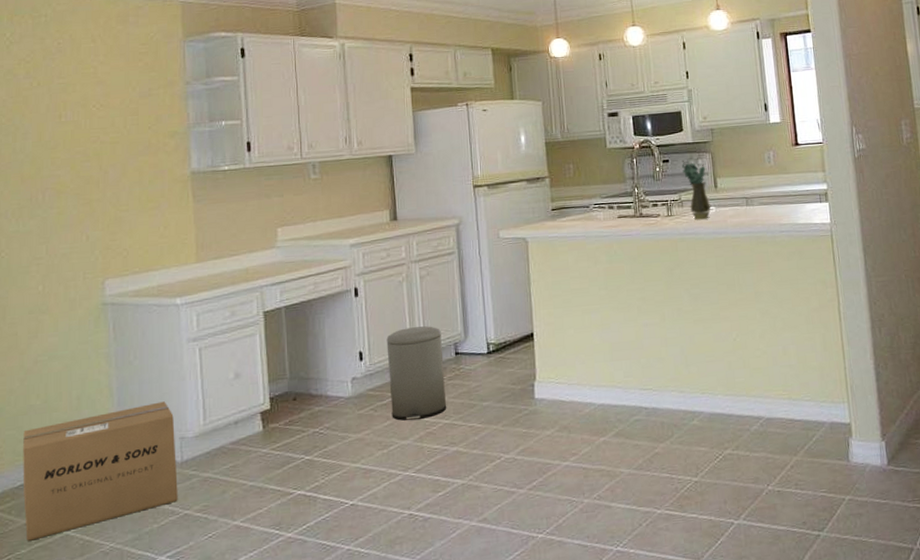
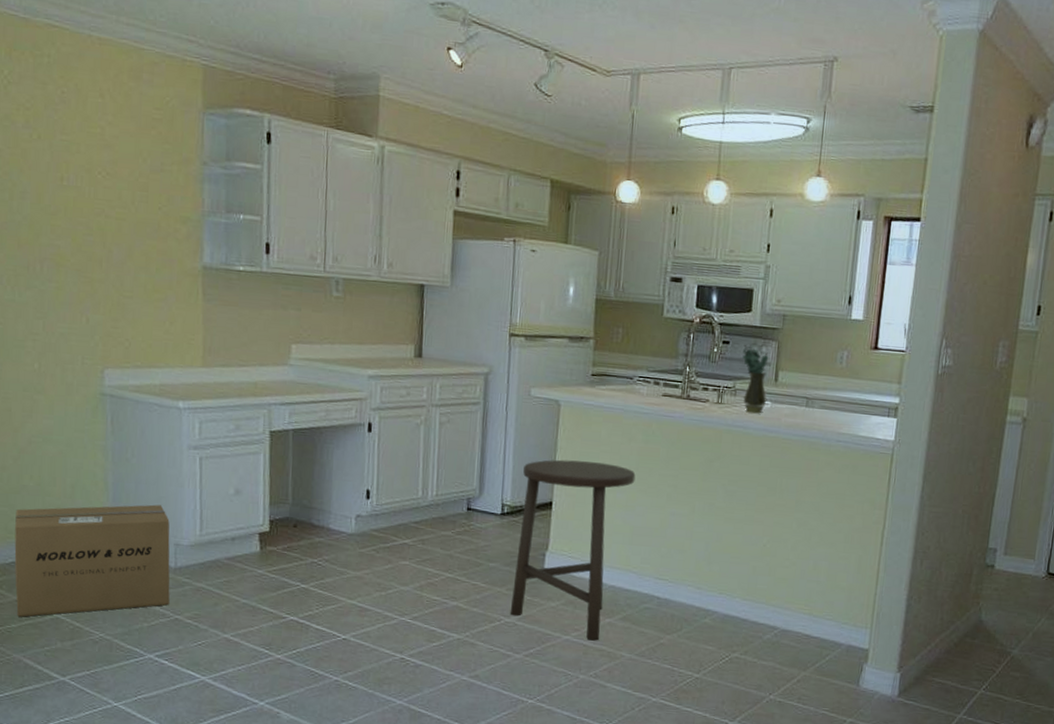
pedal bin: present [386,326,447,421] -> none [393,473,455,569]
bar stool: none [502,288,606,463] -> present [510,459,636,641]

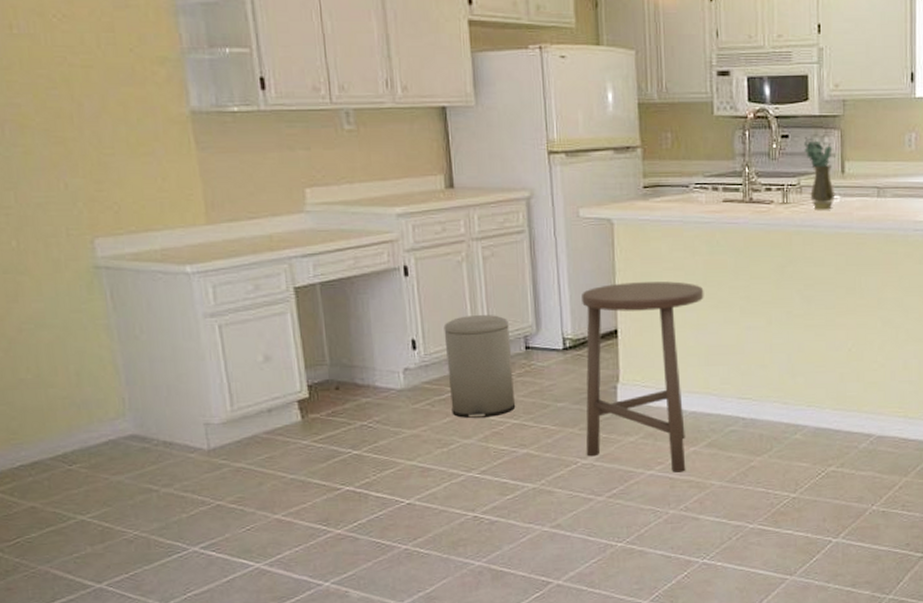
box: present [14,504,170,617] -> none [16,383,208,525]
pedal bin: none [393,473,455,569] -> present [443,315,516,418]

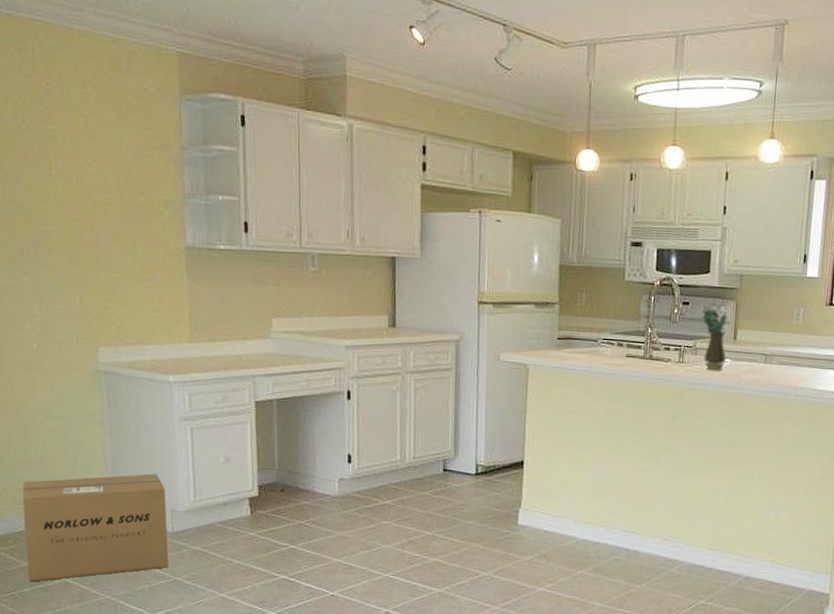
box: none [16,383,208,525] -> present [23,473,169,582]
pedal bin: present [443,315,516,418] -> none [375,438,431,527]
bar stool: present [582,281,704,473] -> none [487,420,602,592]

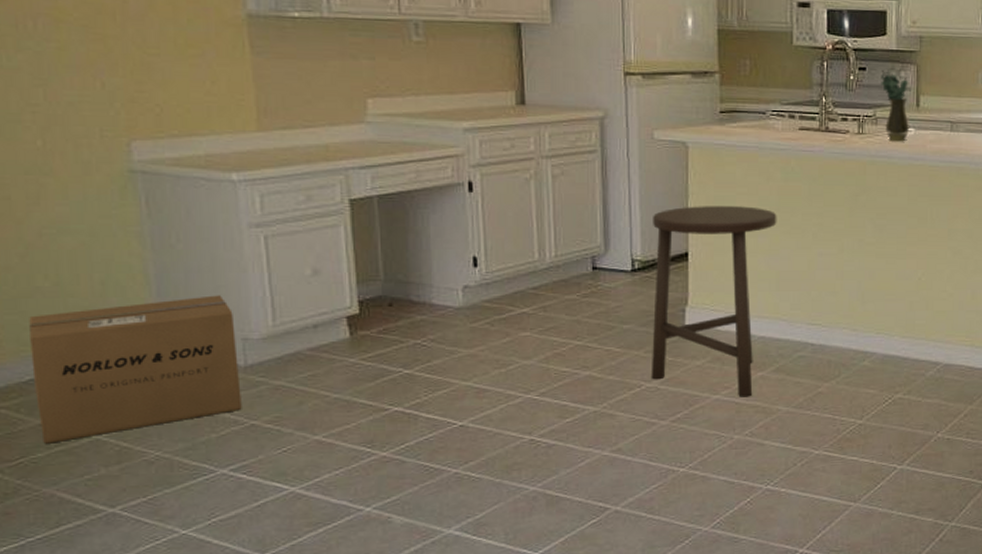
bar stool: none [487,420,602,592] -> present [651,206,777,397]

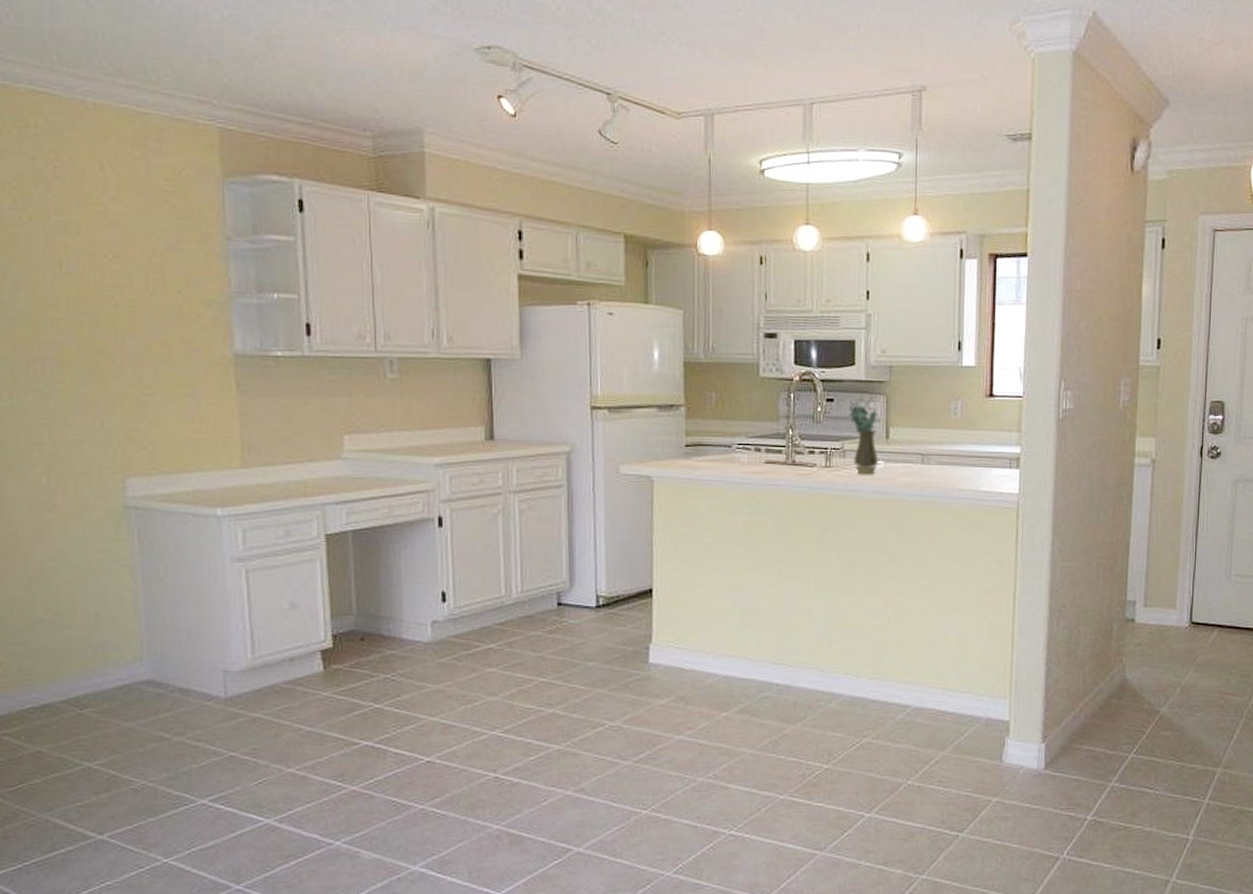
box: present [29,295,242,444] -> none [31,628,221,770]
bar stool: present [651,206,777,397] -> none [614,541,742,738]

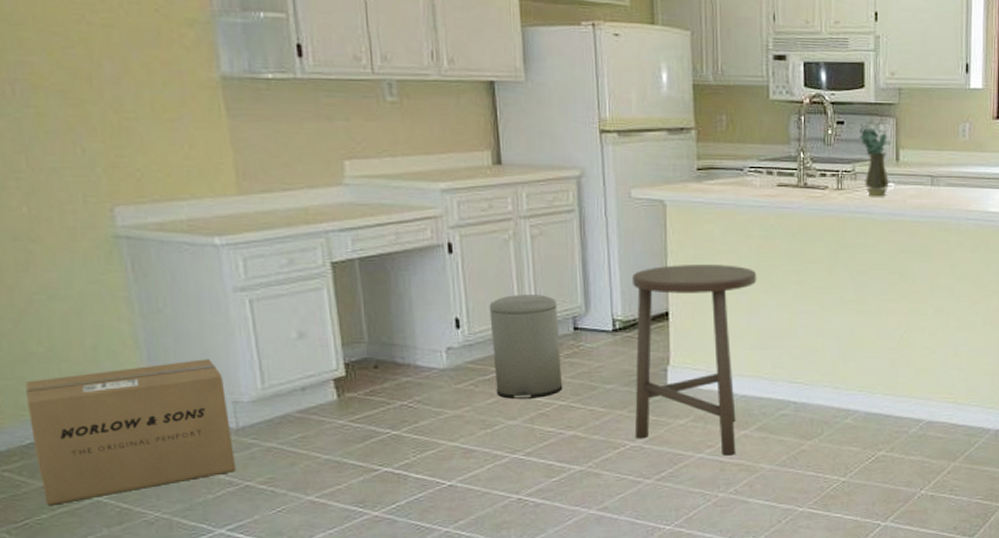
box: none [31,628,221,770] -> present [25,359,236,505]
pedal bin: none [475,569,545,674] -> present [489,295,563,399]
bar stool: none [614,541,742,738] -> present [632,265,757,456]

